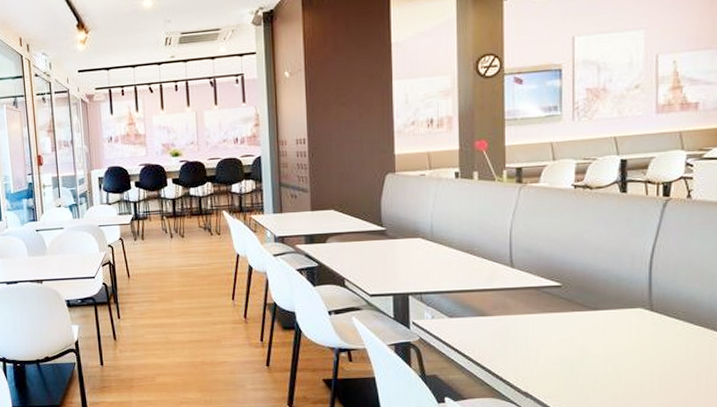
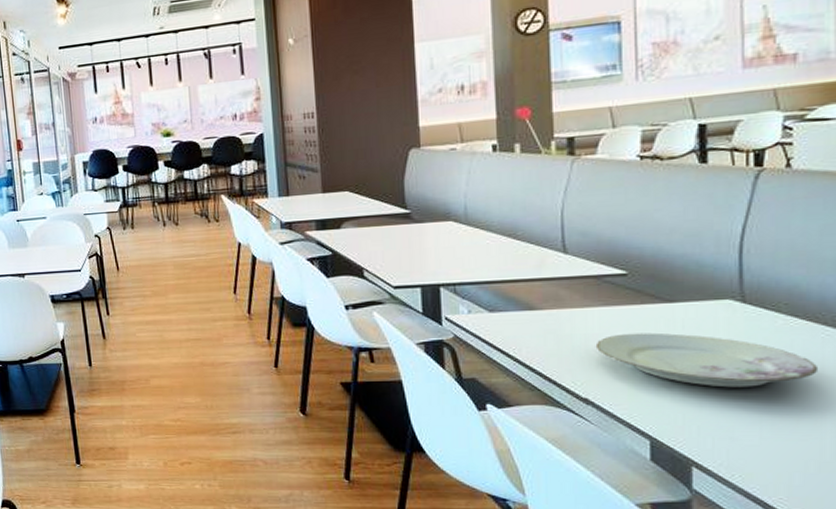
plate: none [534,336,706,382] -> present [595,332,817,388]

